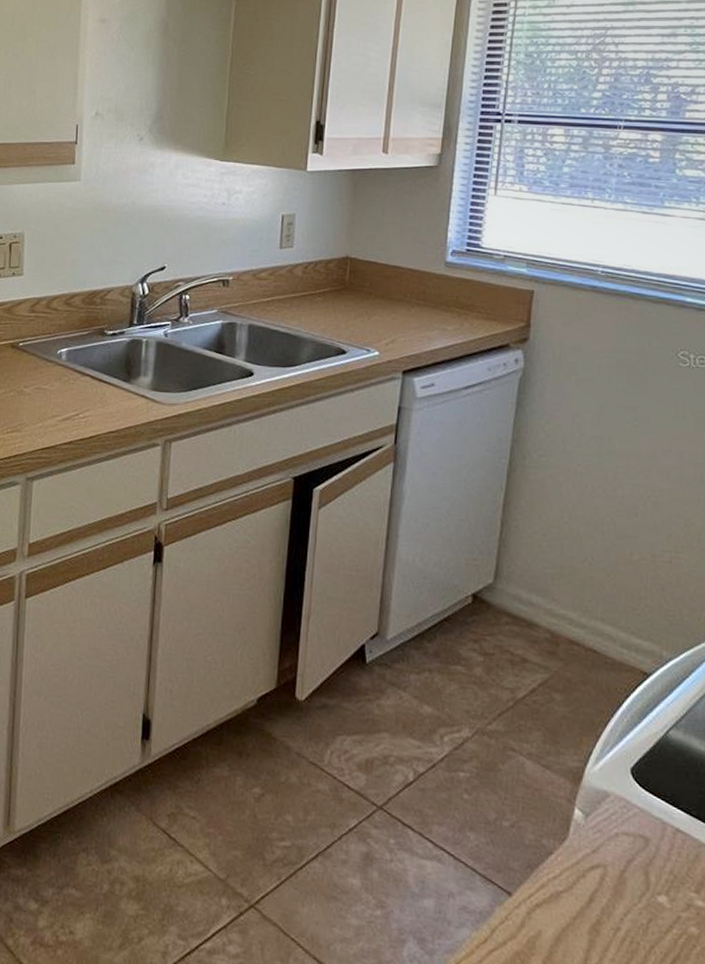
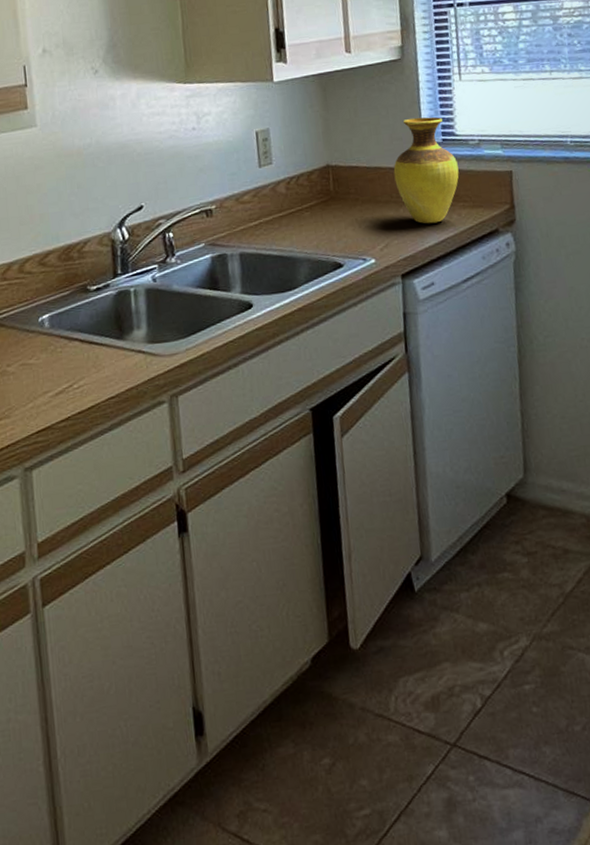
vase: none [411,225,478,328] -> present [393,117,459,224]

